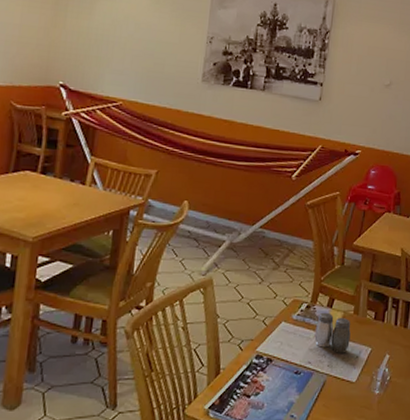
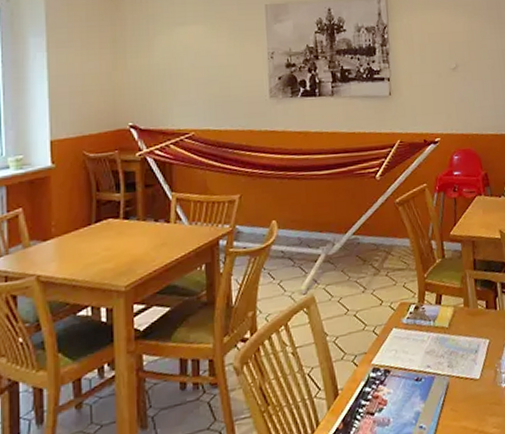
salt and pepper shaker: present [314,312,351,353] -> none [427,310,466,351]

